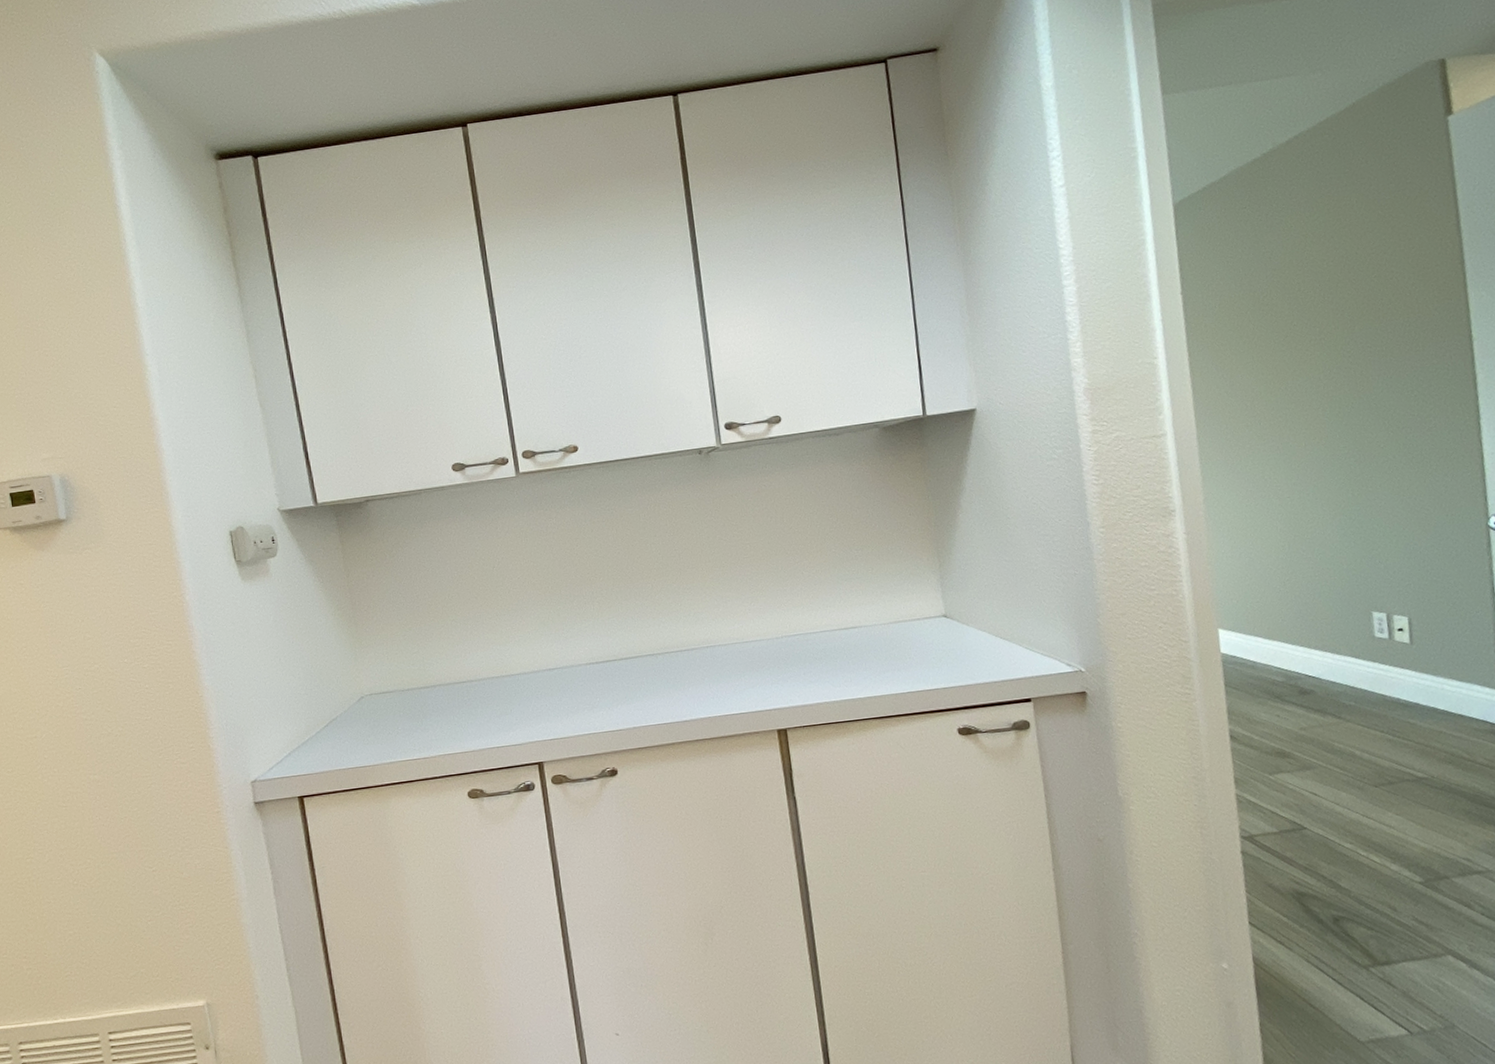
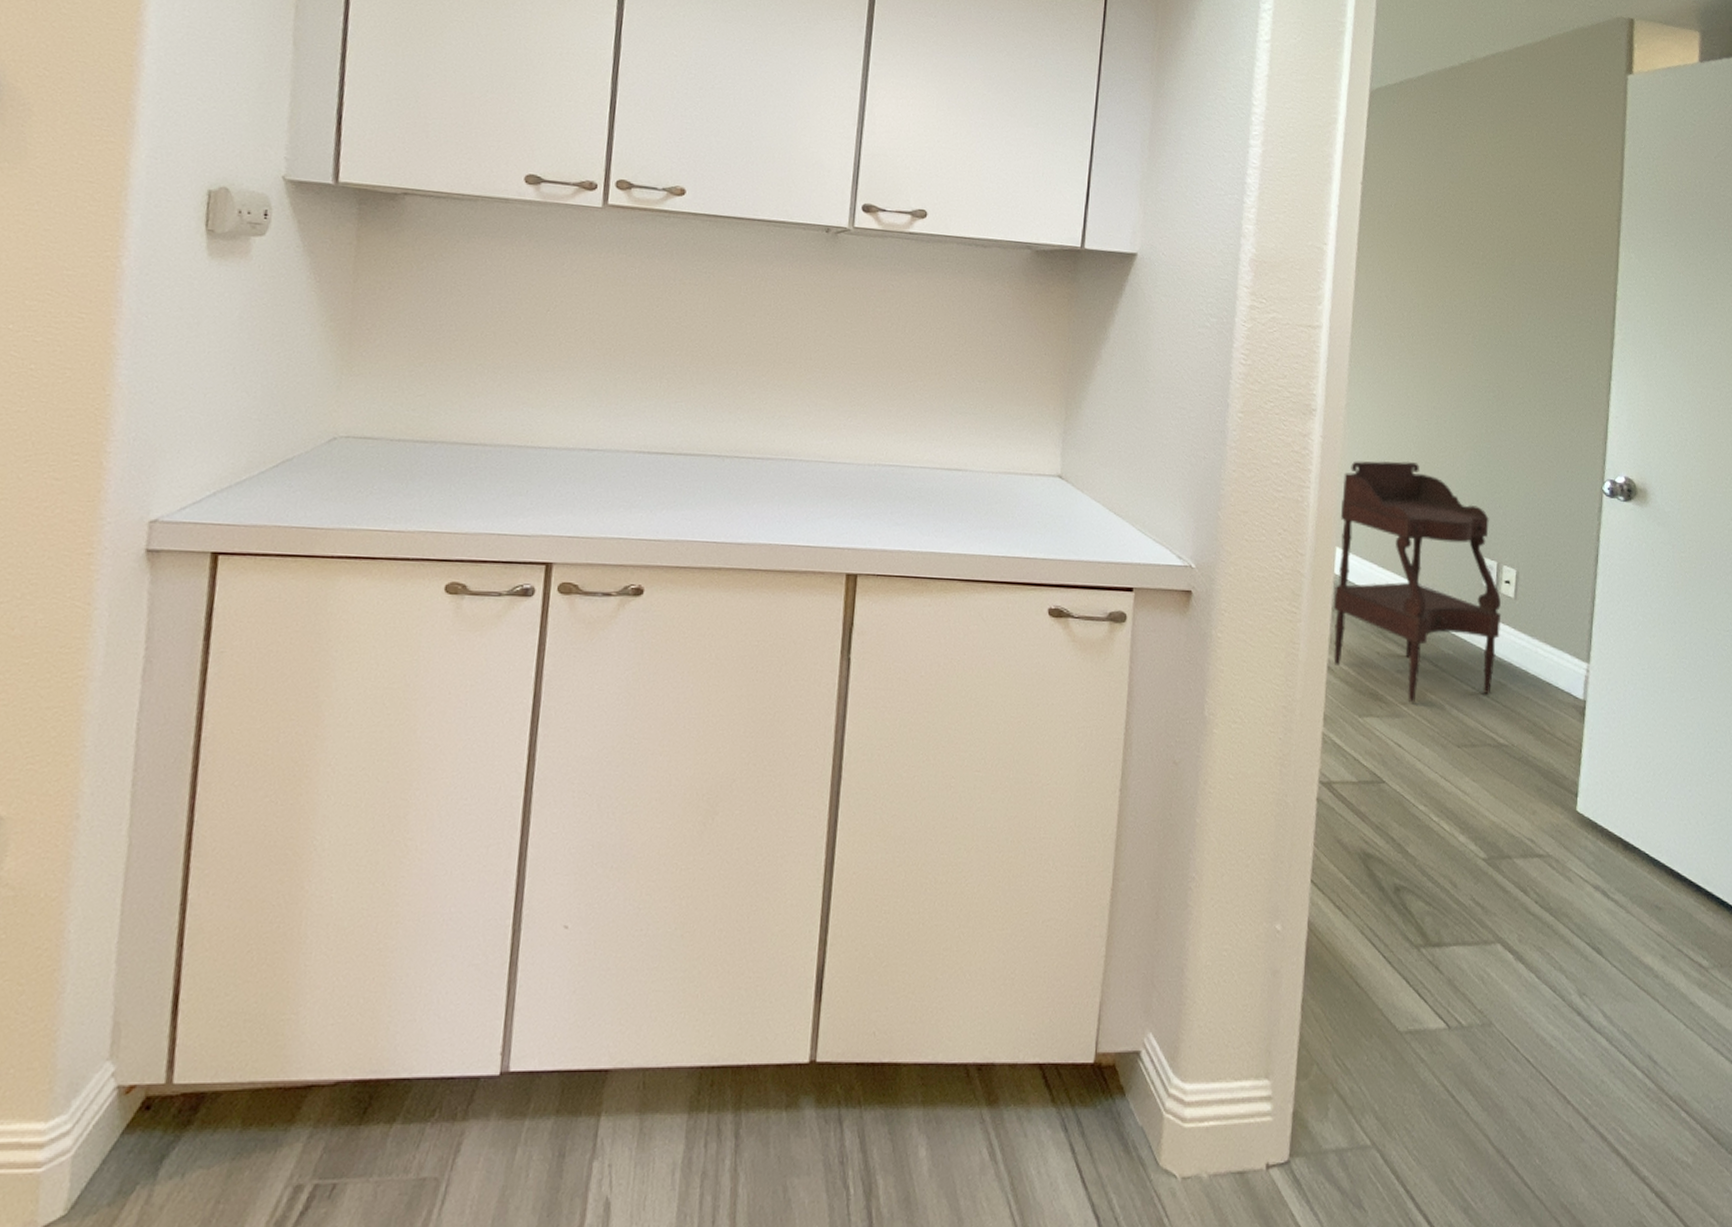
side table: none [1214,538,1401,755] -> present [1333,461,1502,703]

